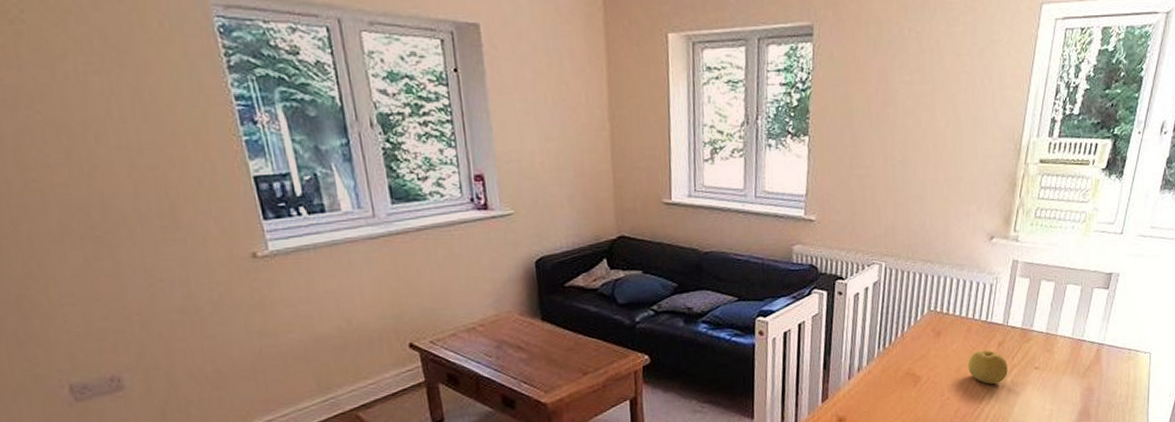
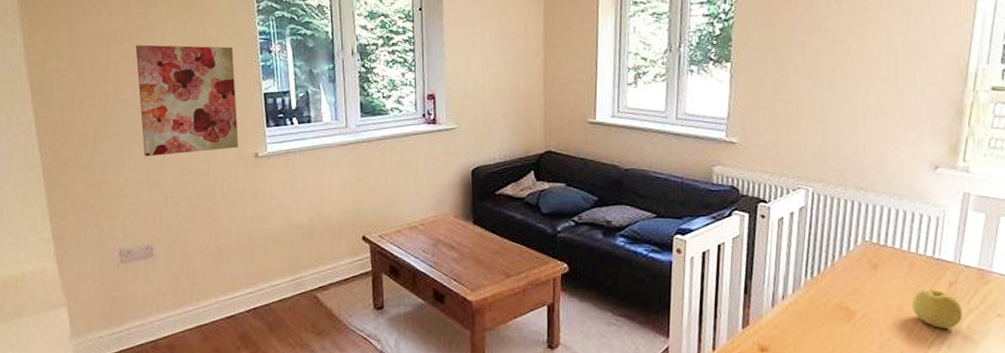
wall art: none [42,111,227,264] -> present [135,44,239,157]

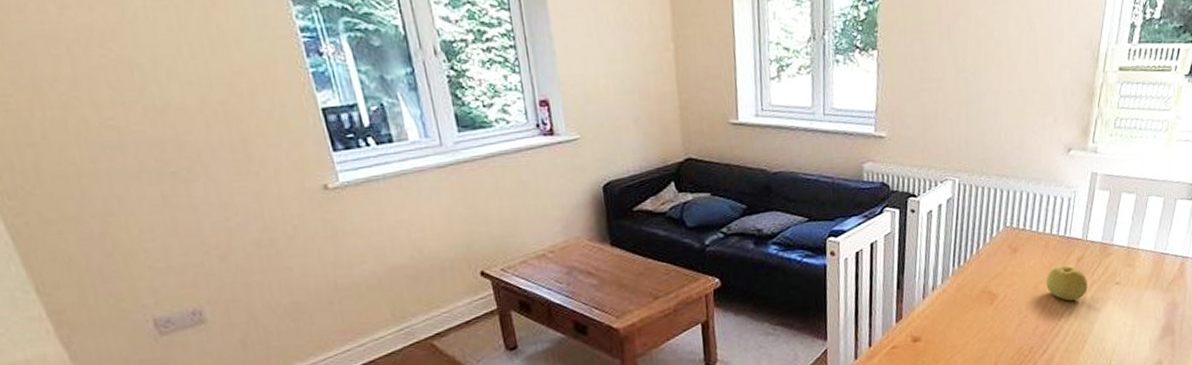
wall art: present [135,44,239,157] -> none [114,48,299,200]

